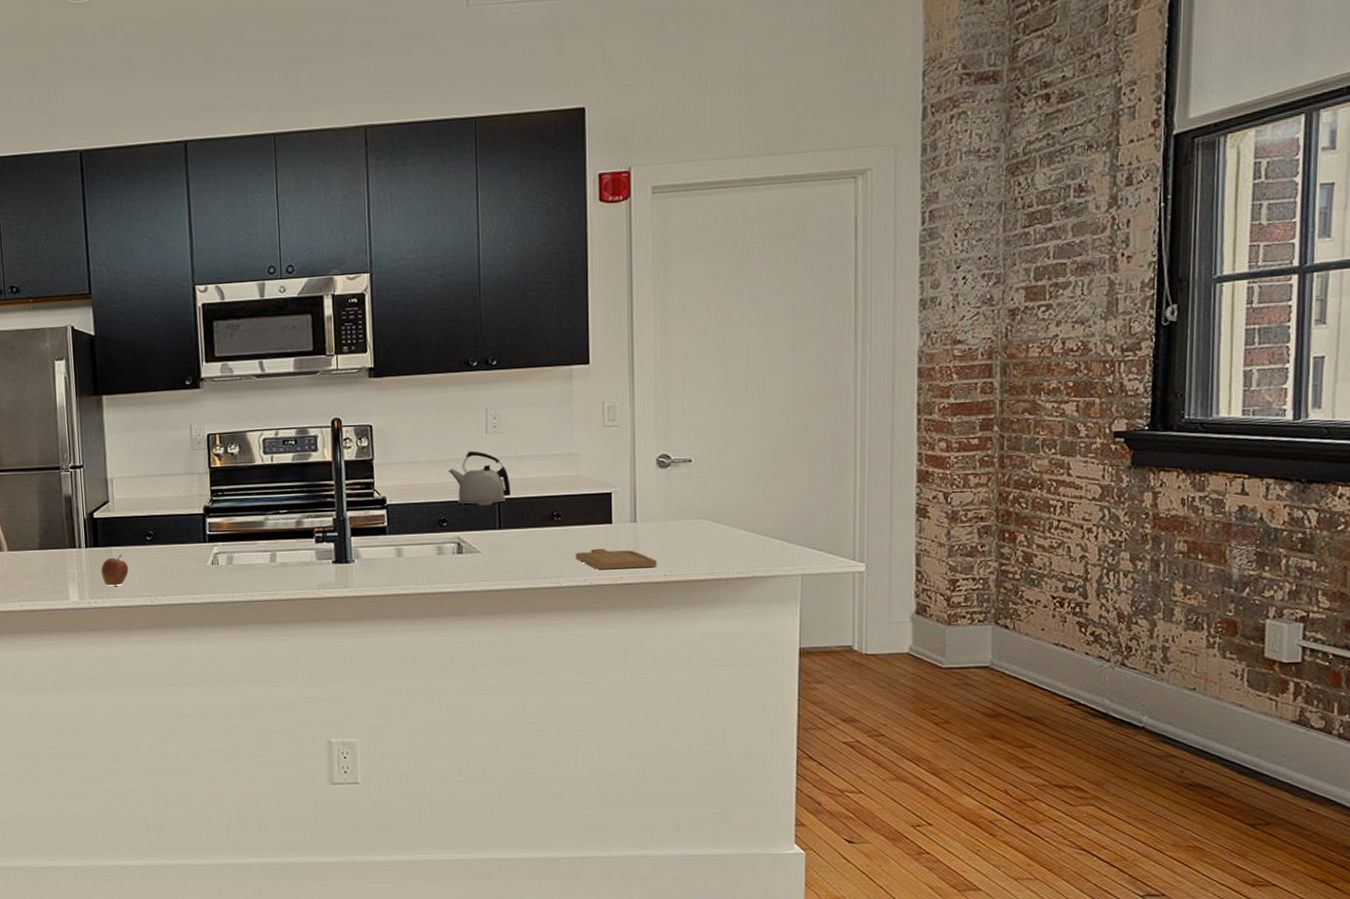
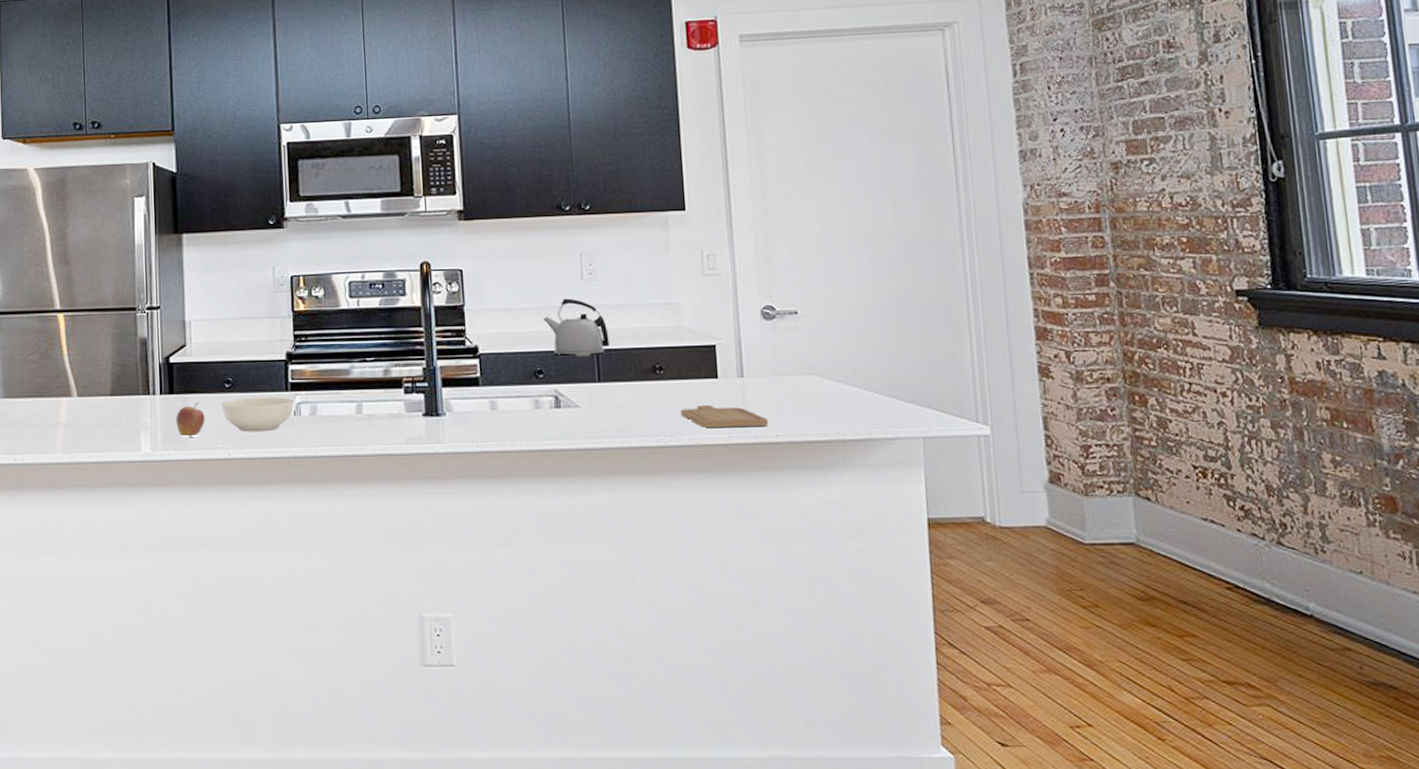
bowl: none [143,548,212,581] -> present [221,397,294,433]

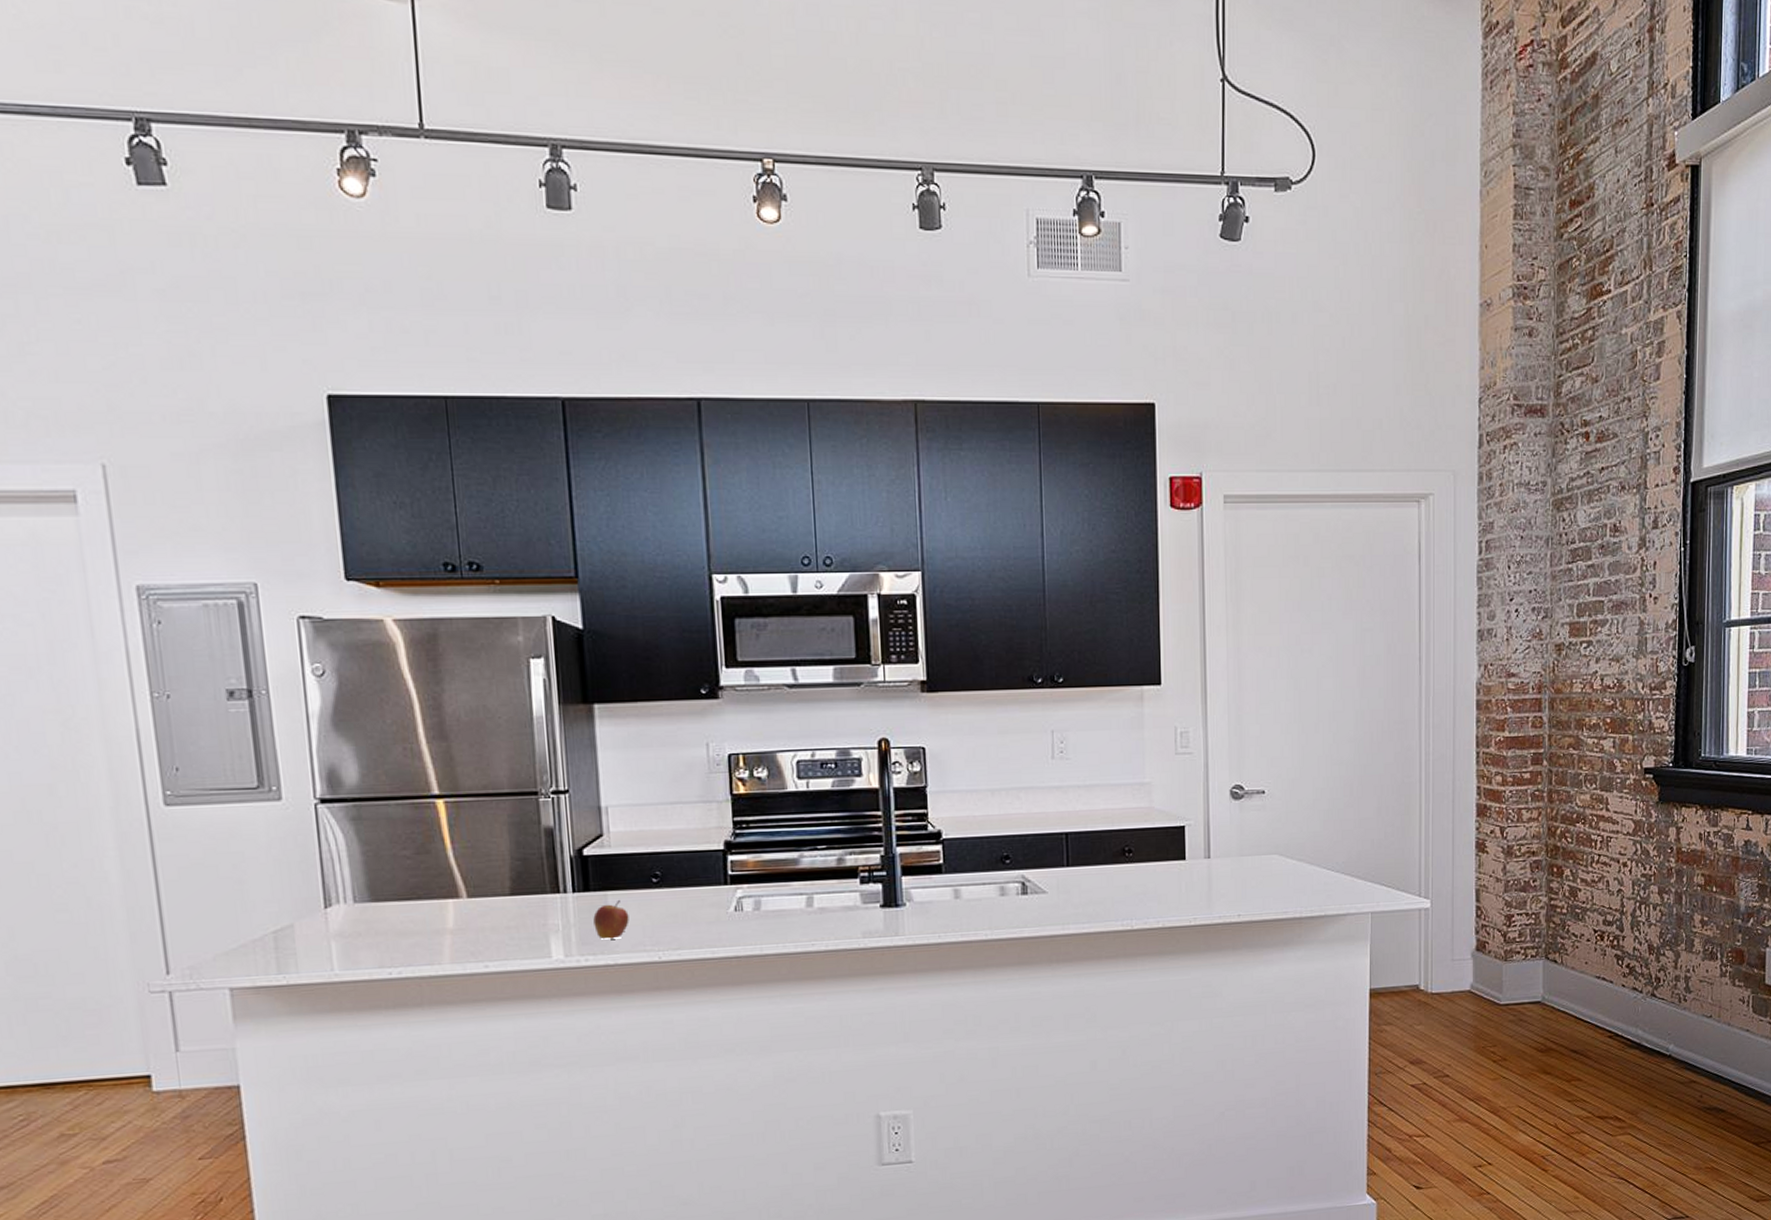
bowl: present [221,397,294,433] -> none [648,891,735,932]
kettle: present [543,298,609,358] -> none [1011,778,1079,841]
chopping board: present [680,405,768,427] -> none [1148,887,1231,910]

